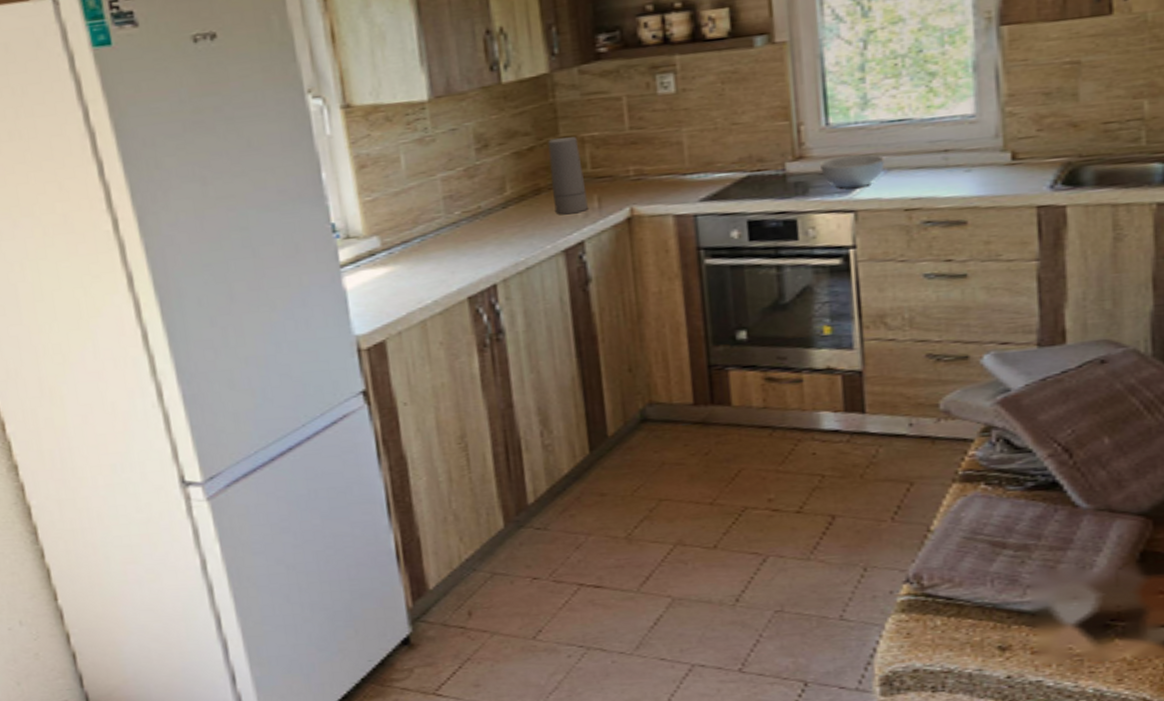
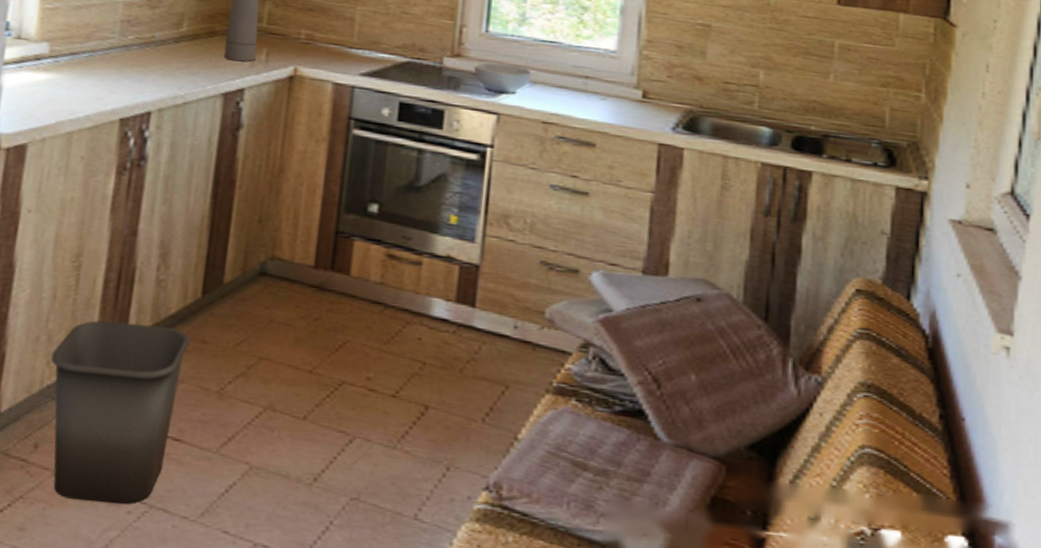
waste bin: none [462,487,591,654] -> present [50,320,191,504]

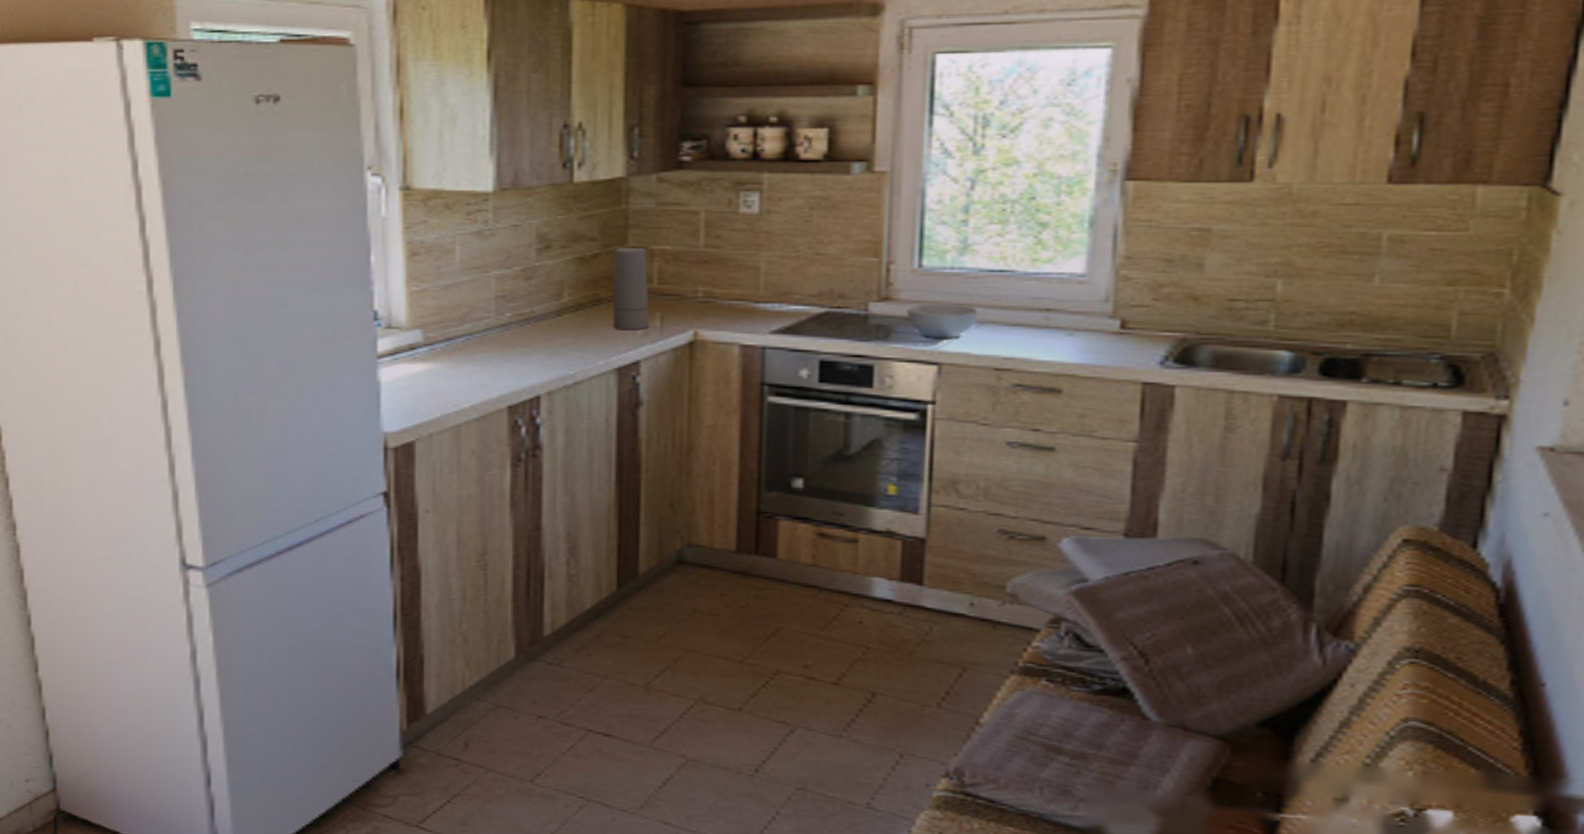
waste bin: present [50,320,191,504] -> none [469,620,610,799]

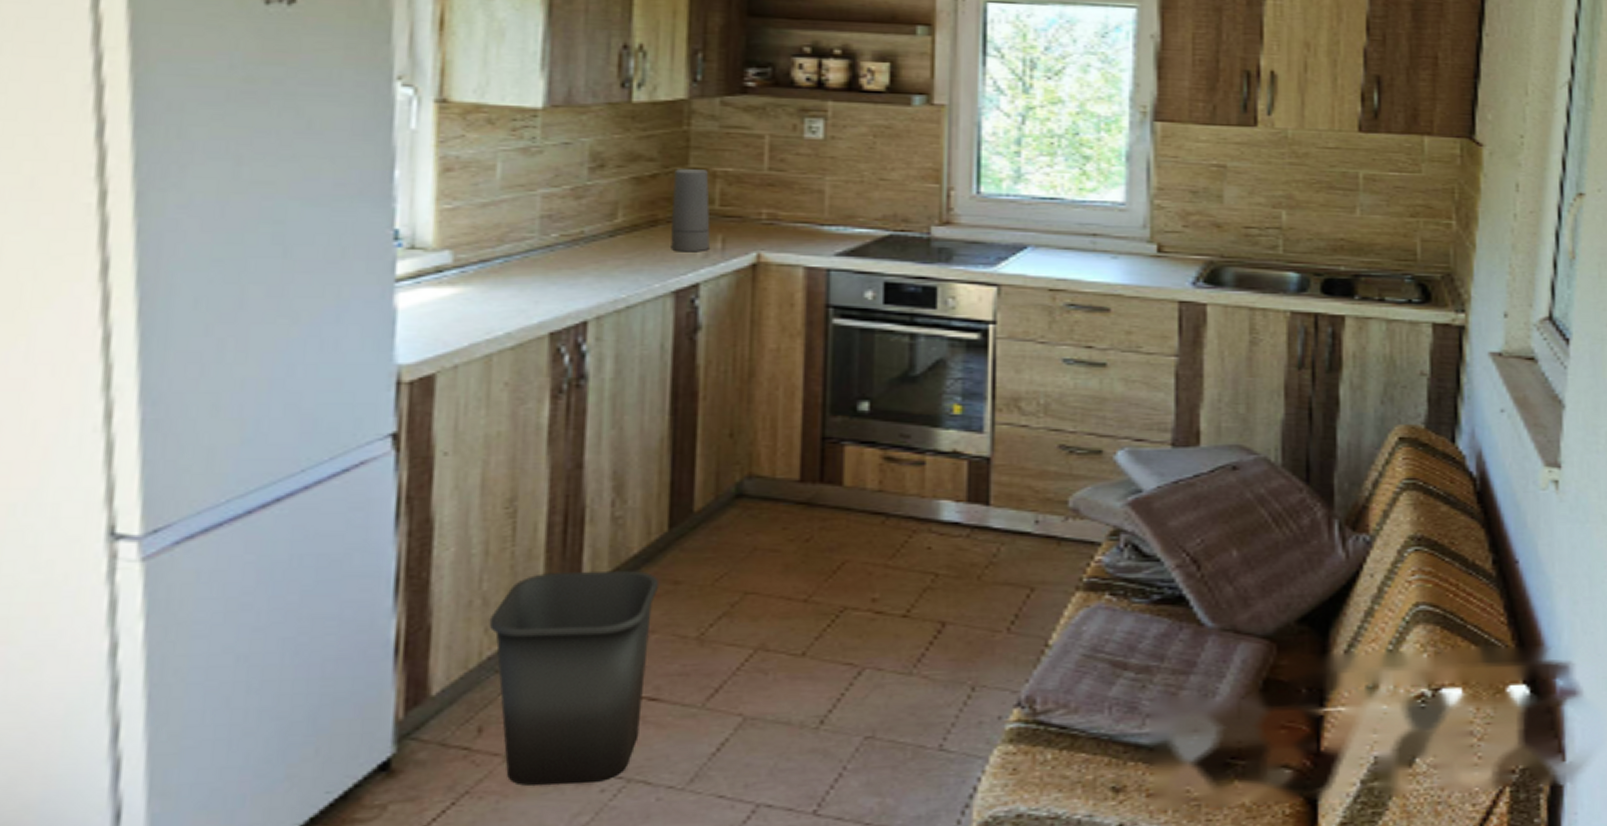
waste bin: none [469,620,610,799] -> present [489,571,660,786]
bowl: present [906,303,980,340] -> none [966,227,1034,262]

